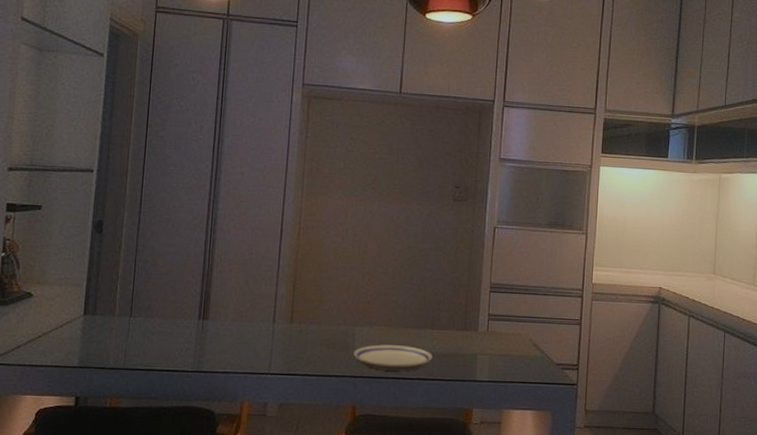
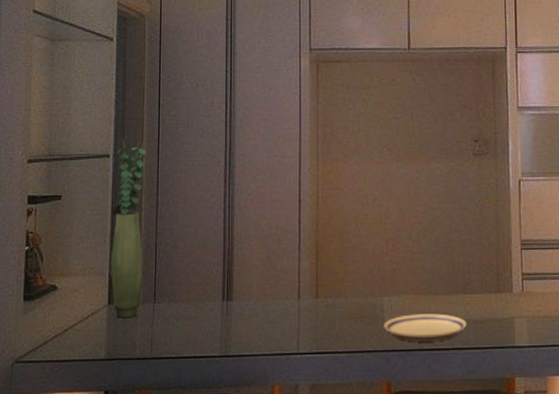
vase: none [88,156,132,329] -> present [111,139,147,318]

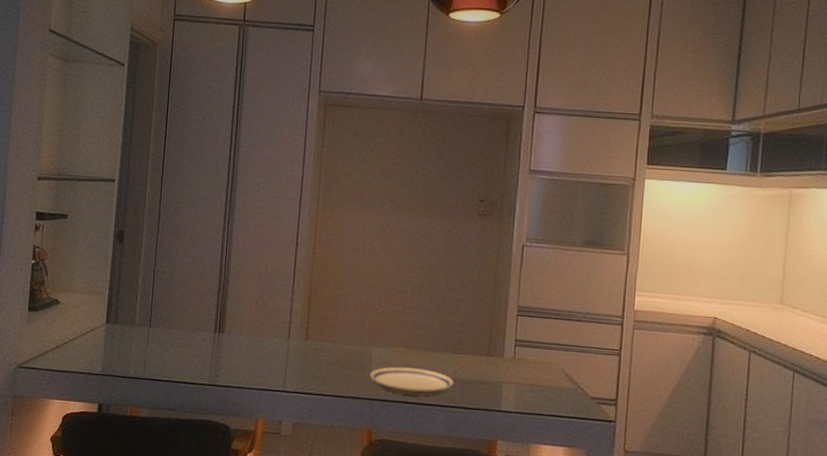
vase: present [111,139,147,318] -> none [110,165,151,339]

